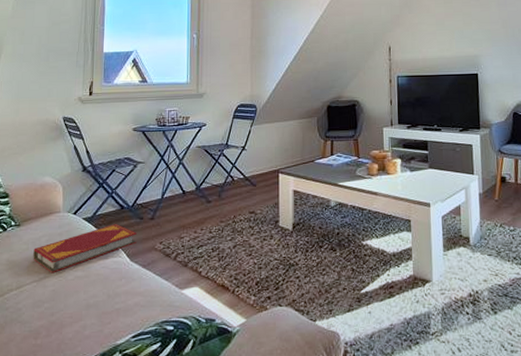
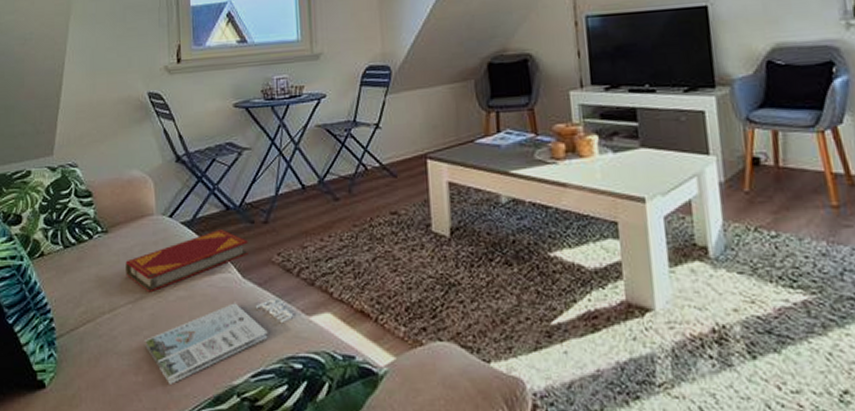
magazine: none [45,277,169,345] -> present [145,299,293,384]

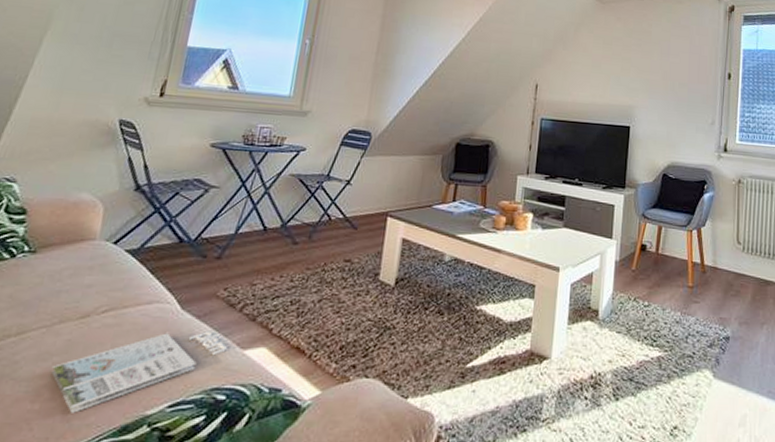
hardback book: present [125,230,248,293] -> none [46,261,196,318]

